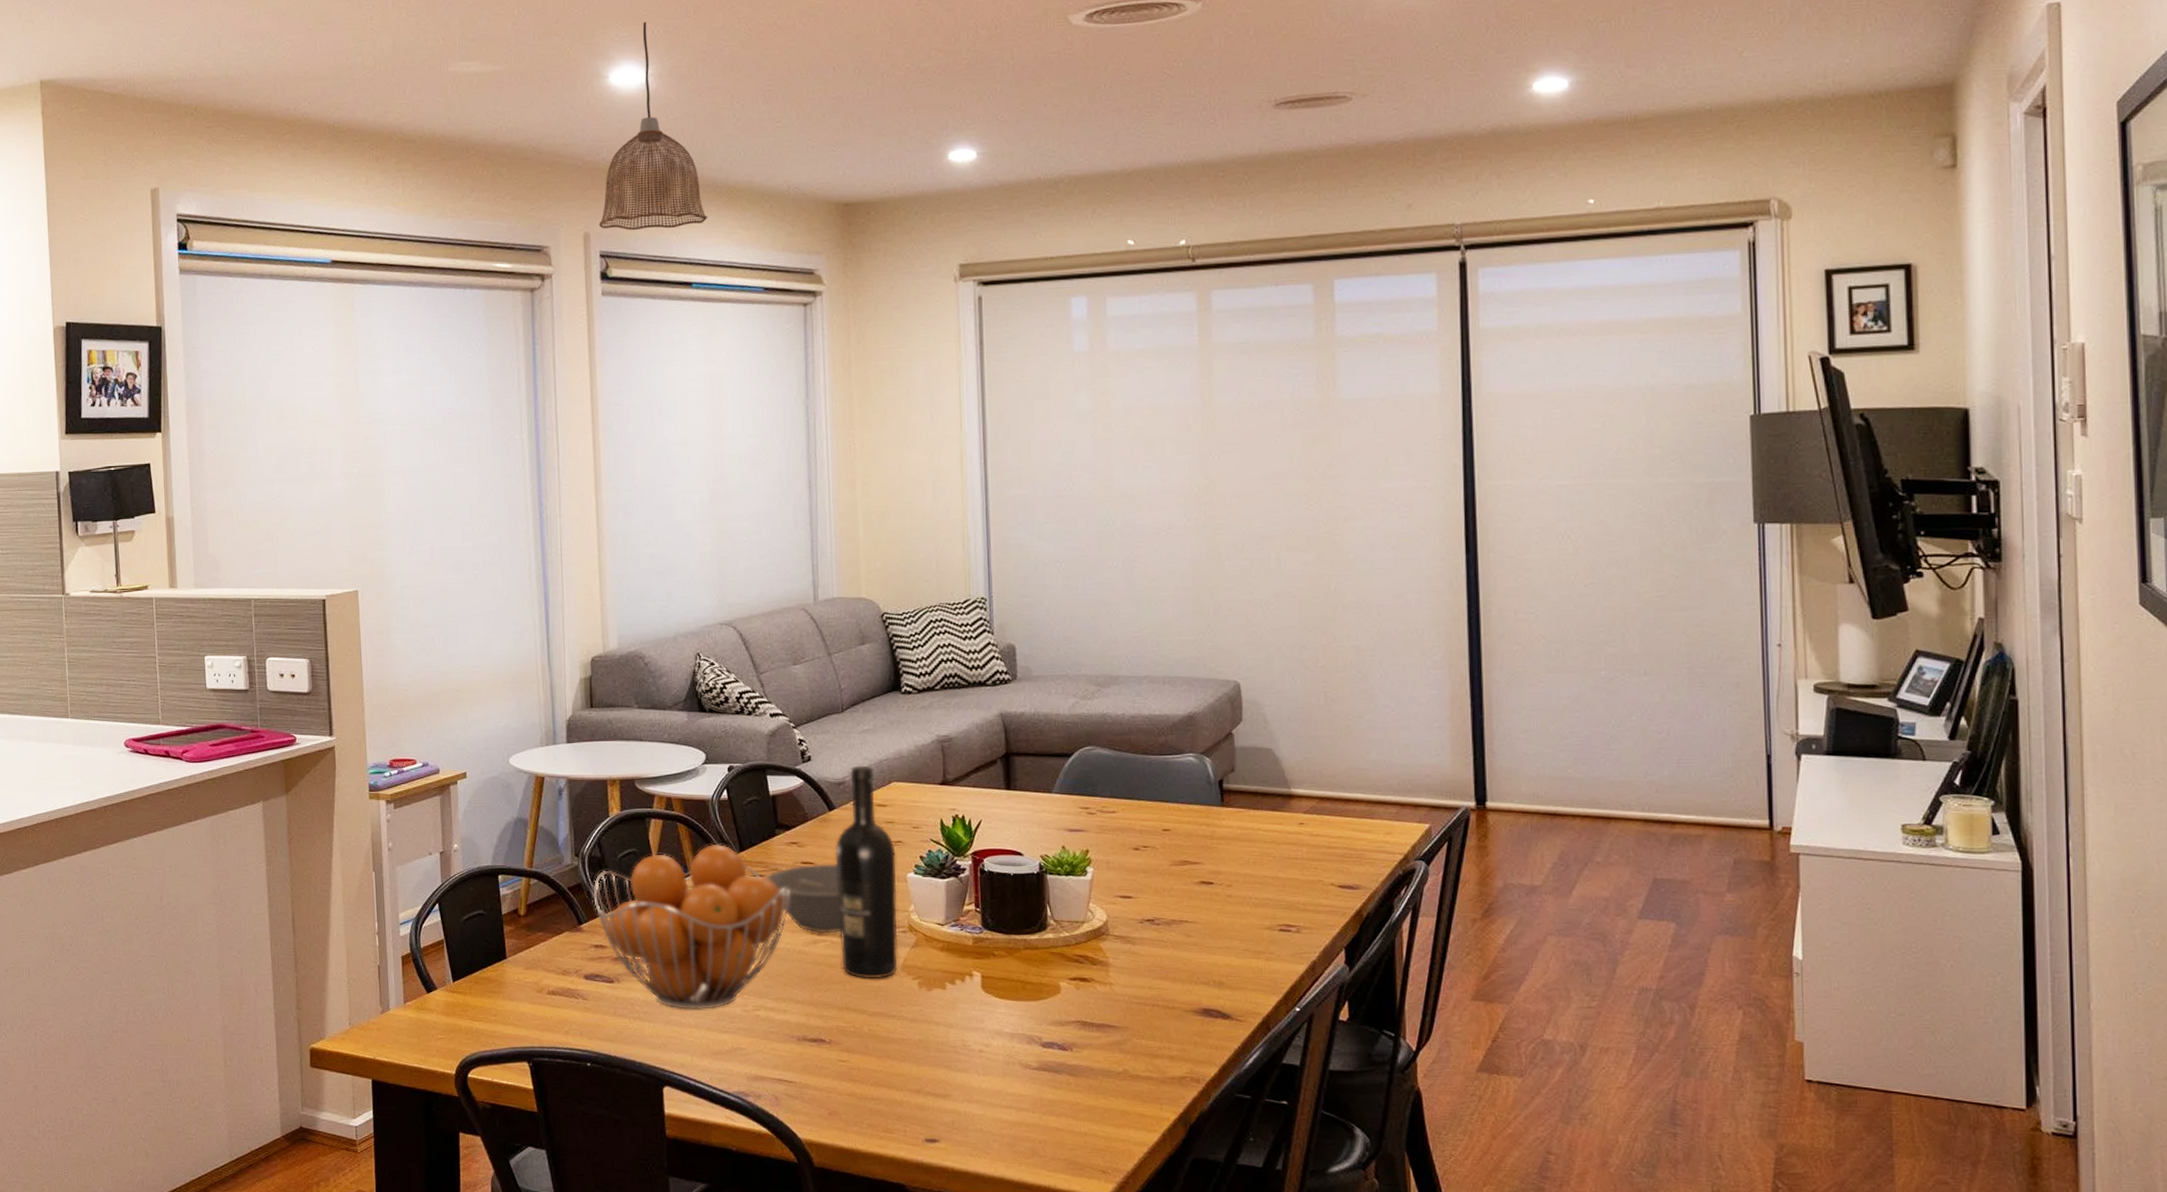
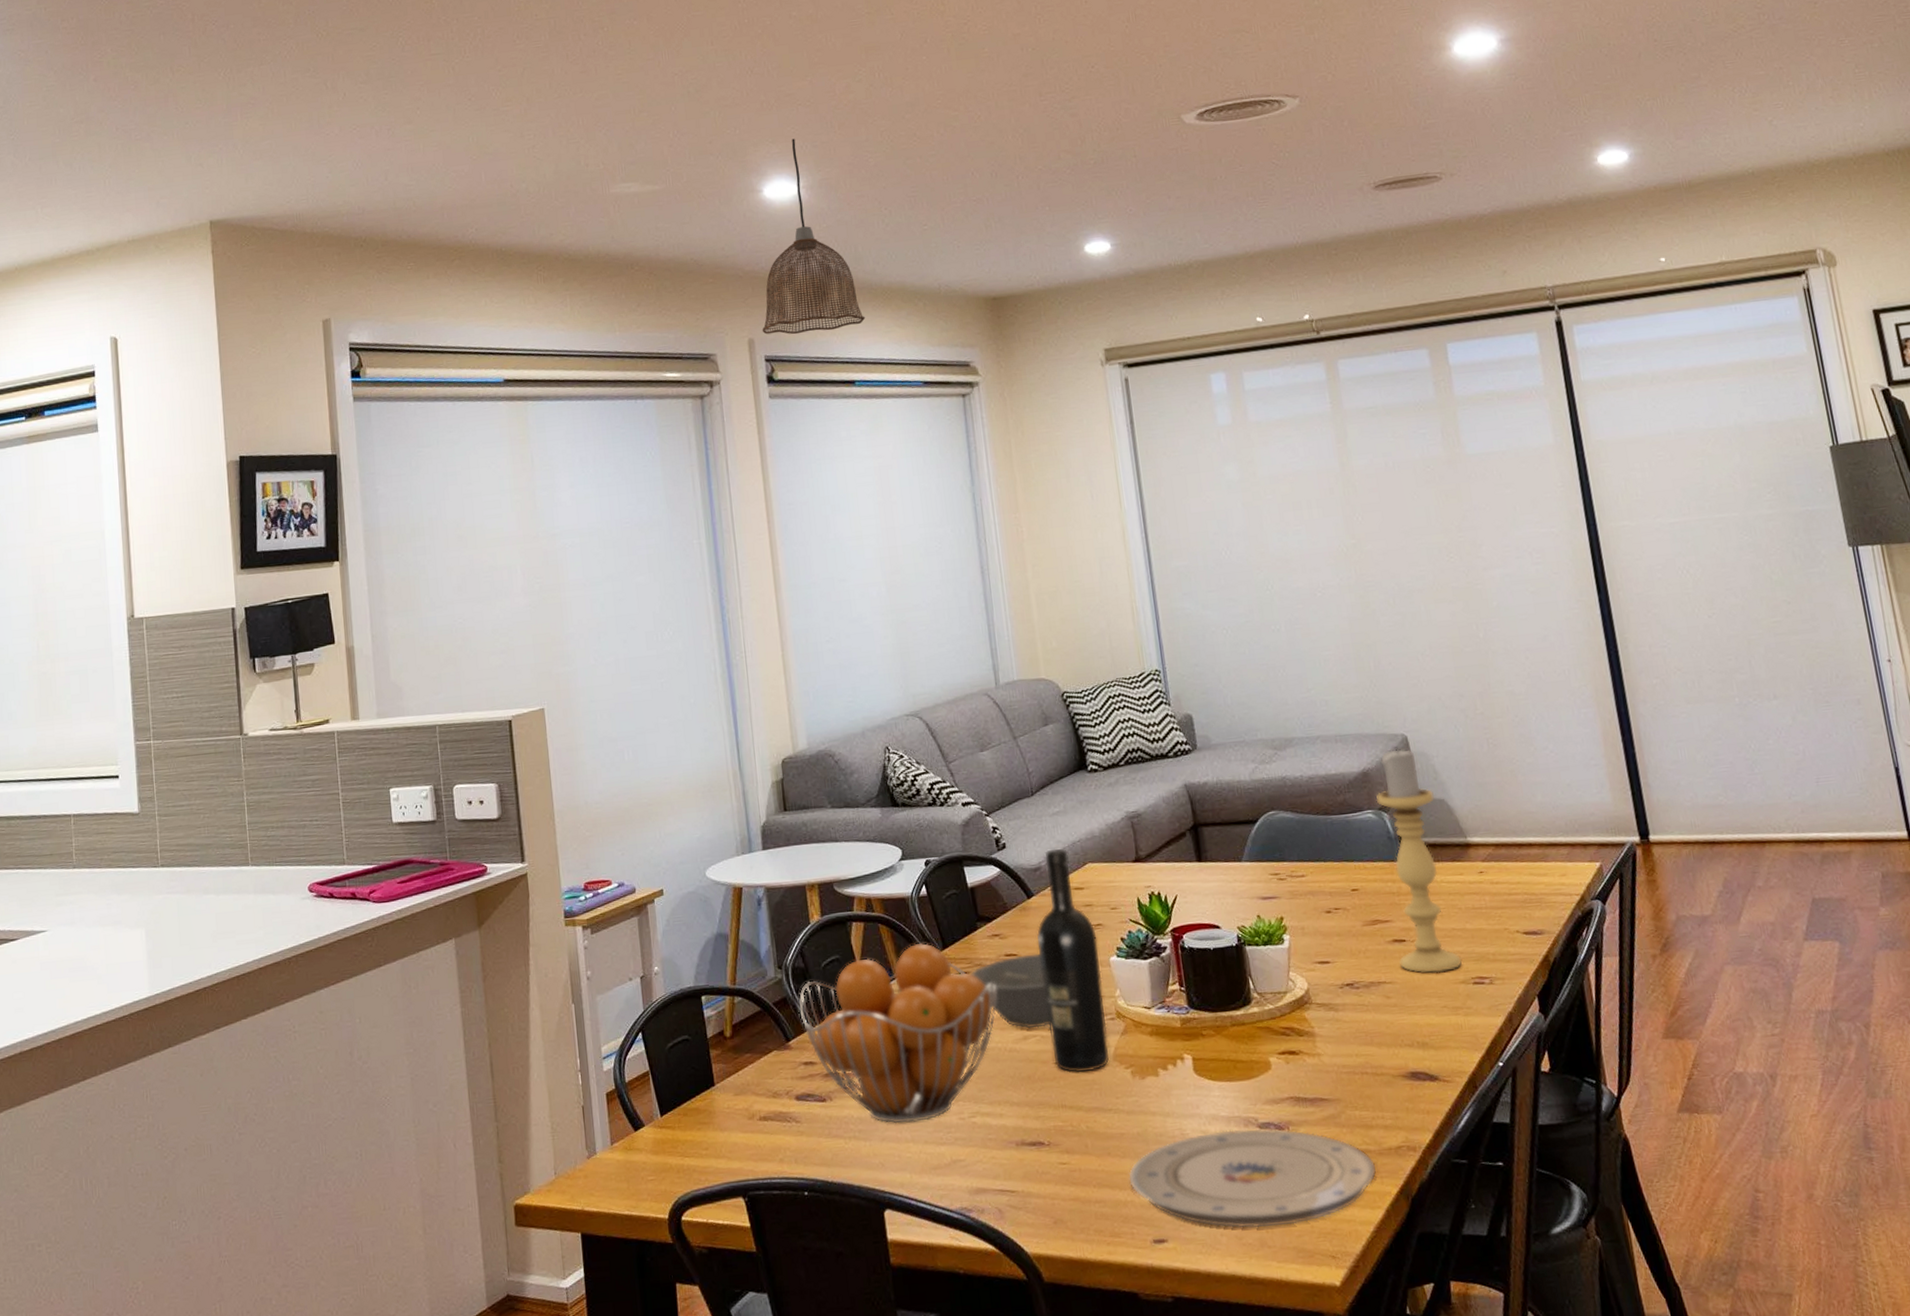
plate: none [906,1046,1157,1139] -> present [1128,1128,1377,1228]
candle holder: none [1199,693,1271,917] -> present [1376,747,1463,973]

